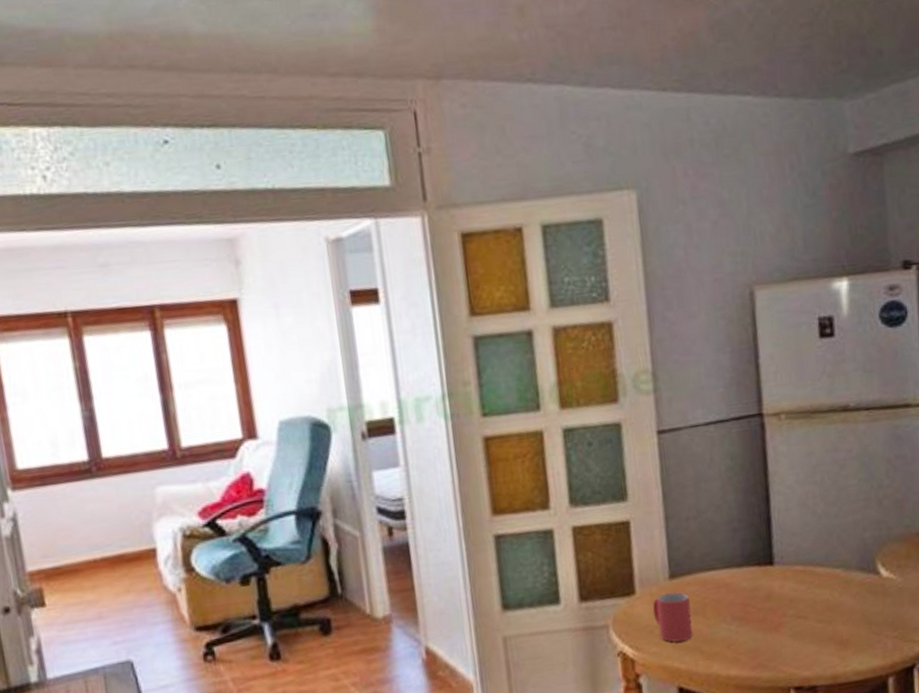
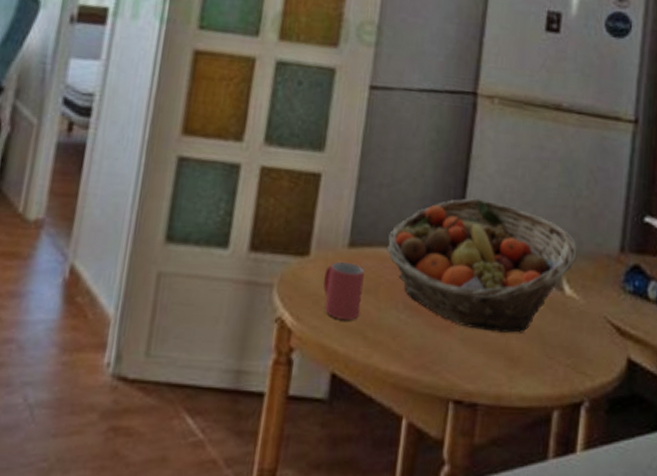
fruit basket: none [704,509,887,624] -> present [387,198,577,333]

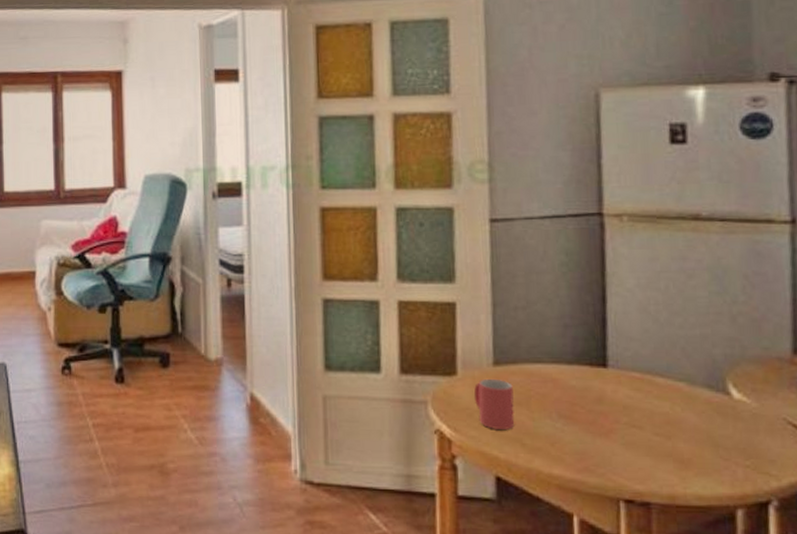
fruit basket: present [387,198,577,333] -> none [532,313,741,437]

